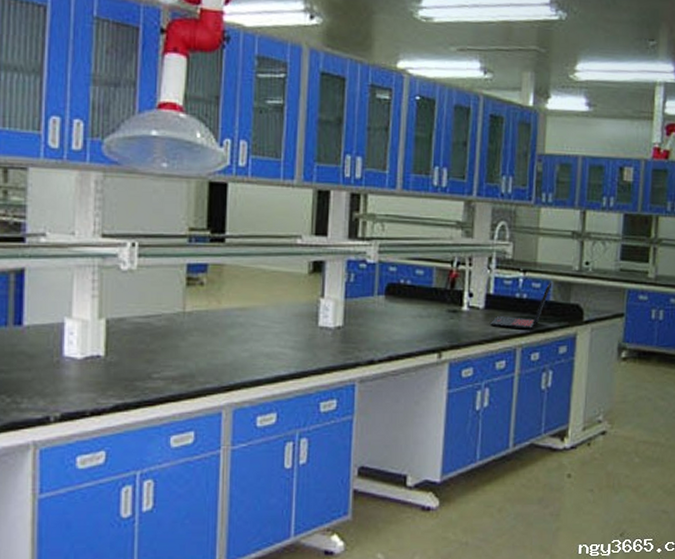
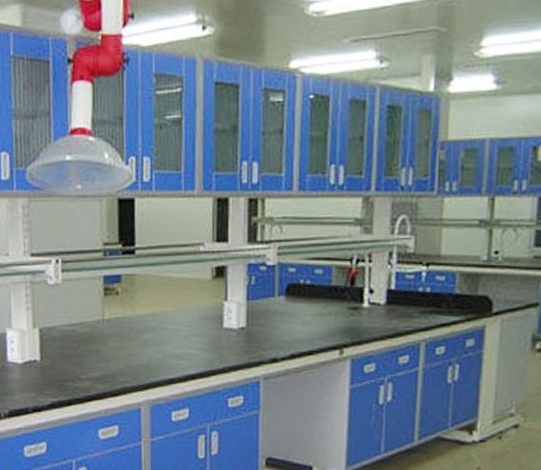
laptop: present [490,281,552,330] -> none [392,273,458,324]

